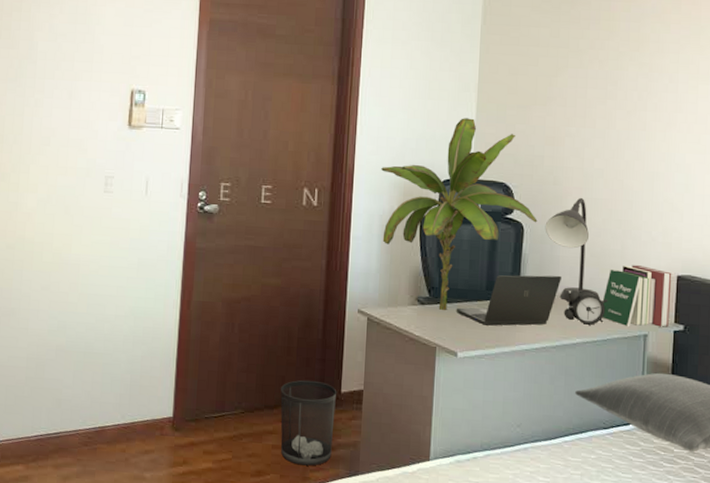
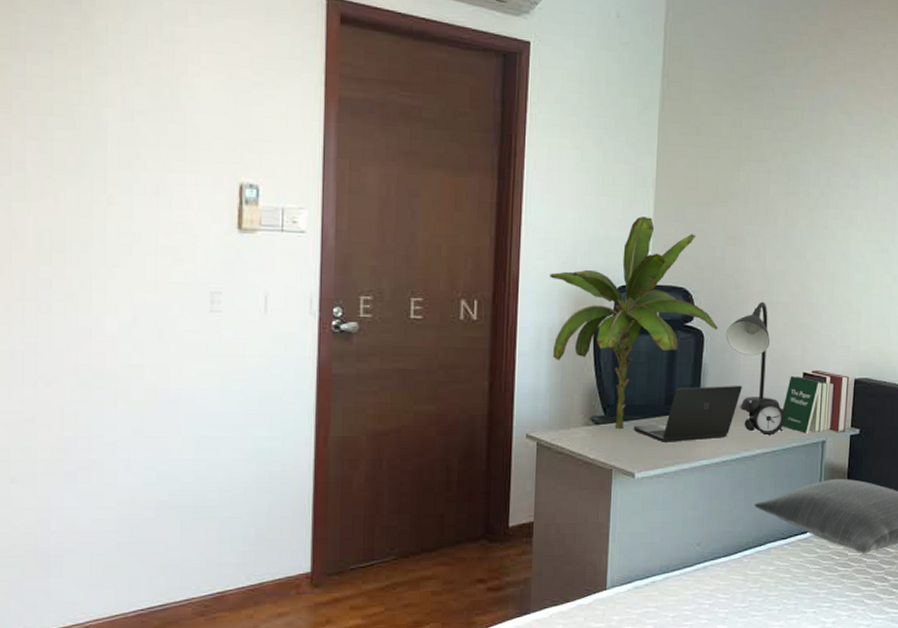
waste bin: present [280,380,337,466] -> none [439,516,505,610]

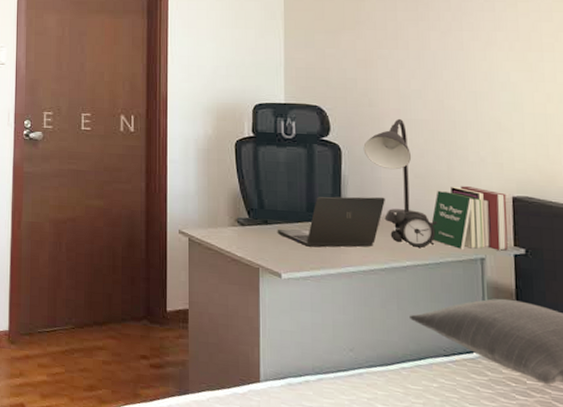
plant: present [550,216,718,429] -> none [194,44,355,231]

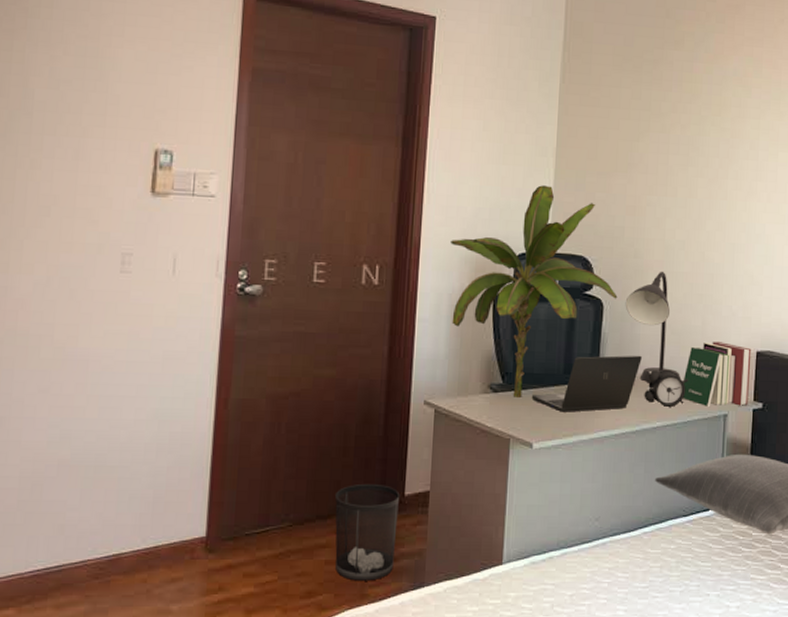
waste bin: none [108,298,163,383] -> present [335,483,401,581]
plant: none [194,44,355,231] -> present [451,185,618,397]

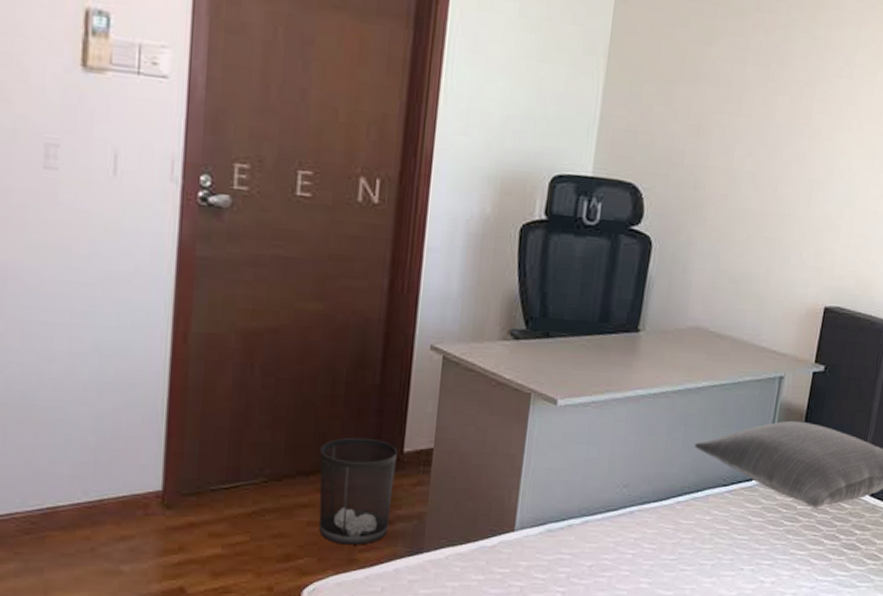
plant: present [451,185,618,397] -> none [468,91,670,347]
laptop: present [531,355,642,412] -> none [559,303,692,366]
desk lamp: present [625,271,682,382] -> none [677,206,736,336]
alarm clock: present [644,369,689,407] -> none [690,322,744,365]
books: present [683,342,752,408] -> none [735,293,819,368]

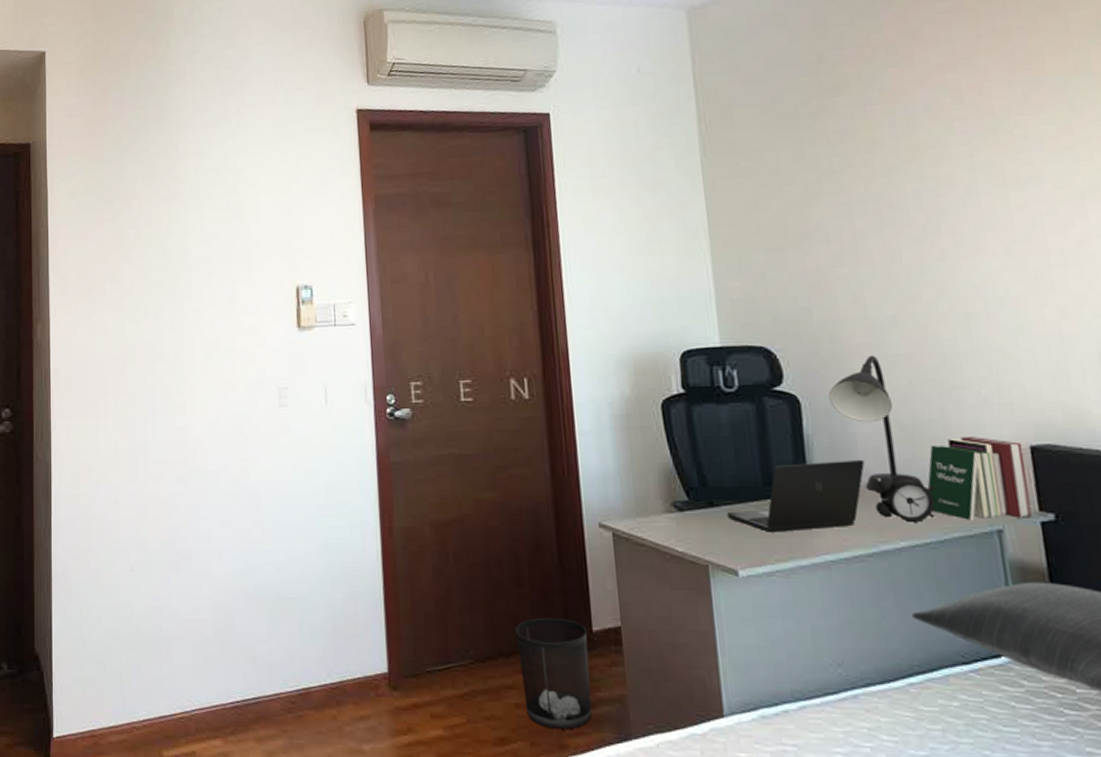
laptop: none [559,303,692,366] -> present [726,459,865,532]
desk lamp: none [677,206,736,336] -> present [828,355,925,492]
alarm clock: none [690,322,744,365] -> present [875,475,936,522]
books: none [735,293,819,368] -> present [927,437,1032,522]

